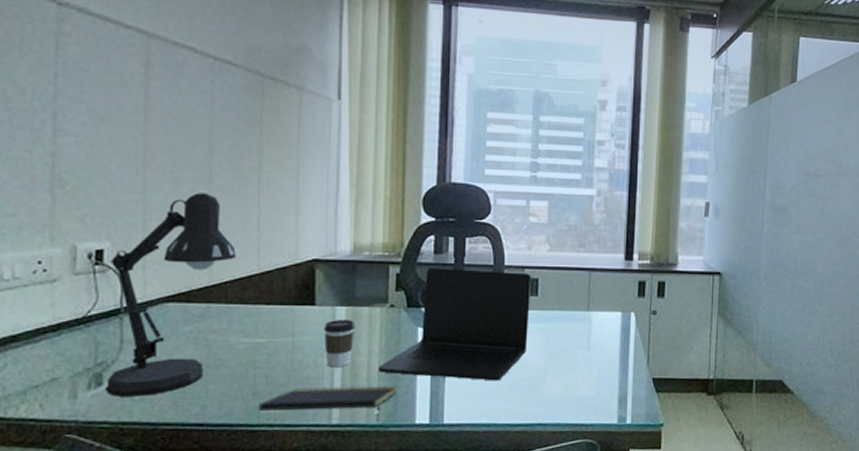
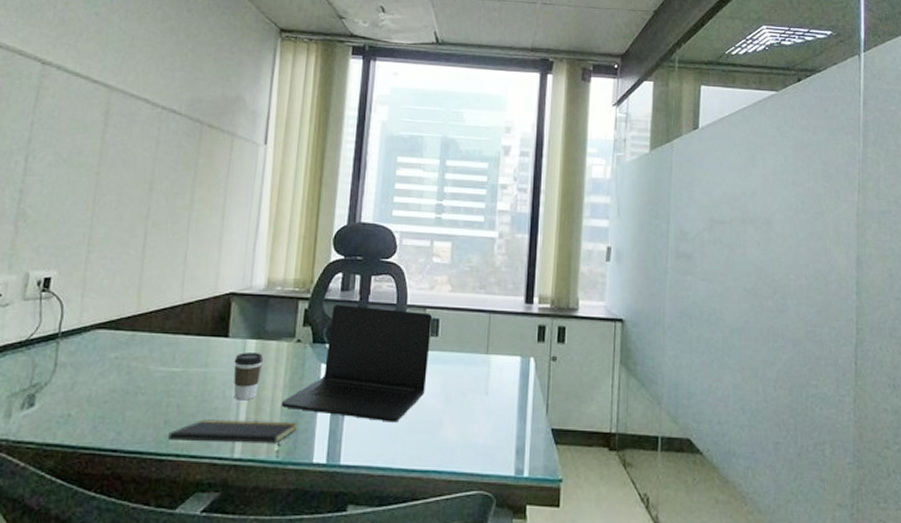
desk lamp: present [106,193,236,397] -> none [36,227,163,419]

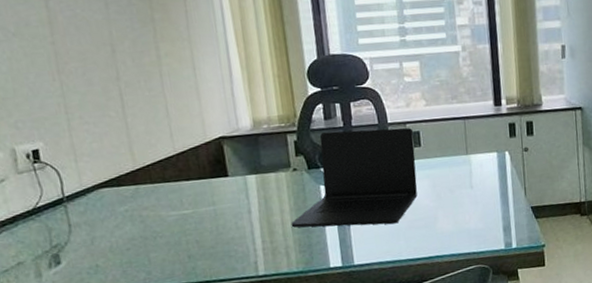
notepad: present [168,419,298,458] -> none [195,238,311,271]
coffee cup: present [233,353,264,401] -> none [239,185,267,228]

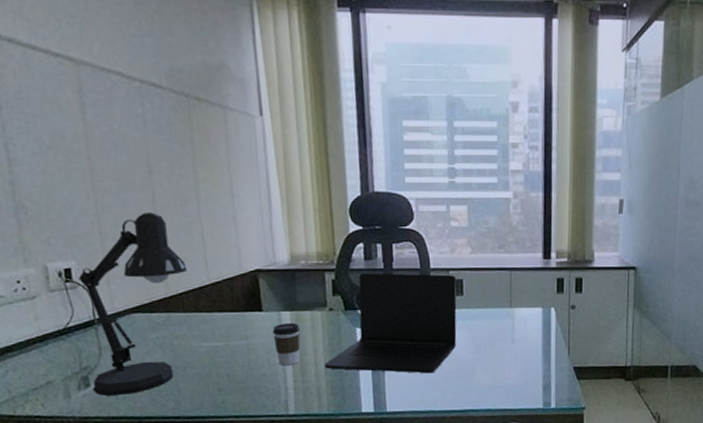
desk lamp: none [46,89,153,272] -> present [78,212,187,396]
coffee cup: none [239,185,267,228] -> present [272,323,301,366]

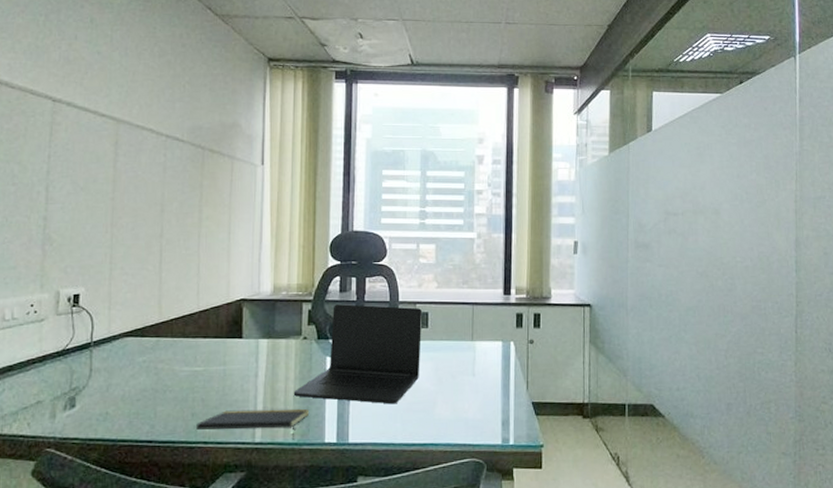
desk lamp: present [78,212,187,396] -> none [78,246,181,417]
notepad: none [224,381,343,411] -> present [196,408,310,440]
coffee cup: present [272,323,301,366] -> none [249,351,275,393]

